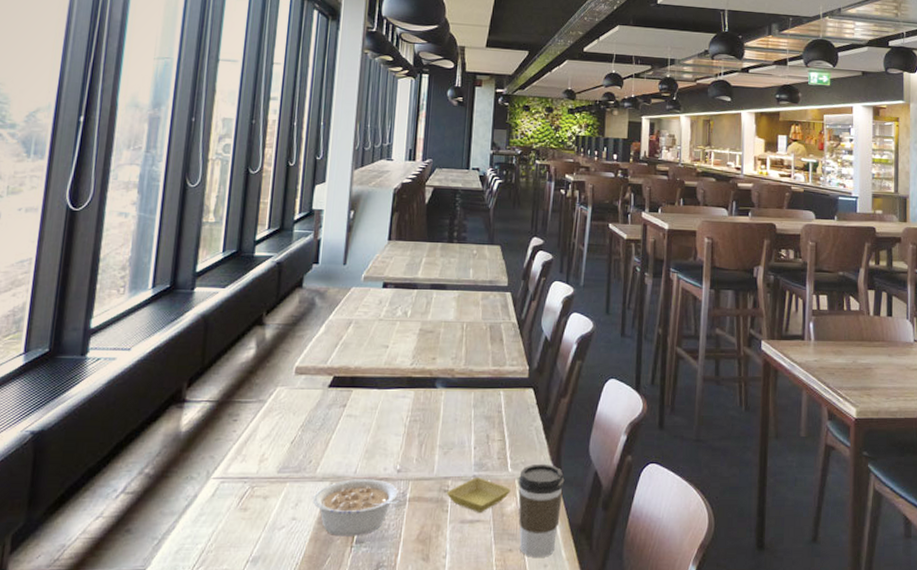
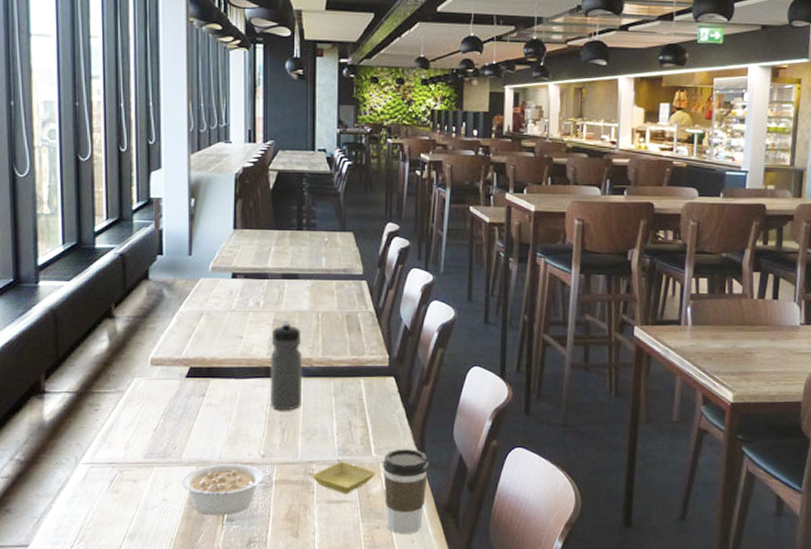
water bottle: none [410,331,446,423] -> present [269,321,303,411]

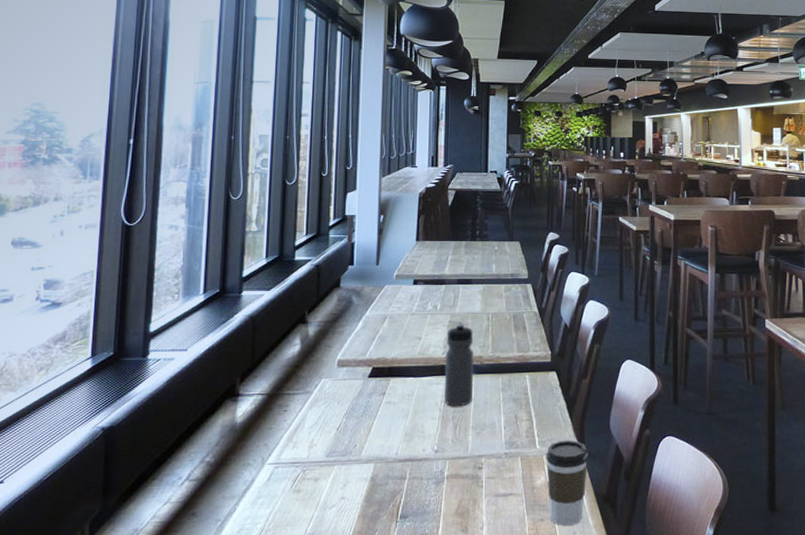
legume: present [181,464,269,516] -> none [359,459,441,513]
saucer: present [311,462,376,494] -> none [480,455,540,487]

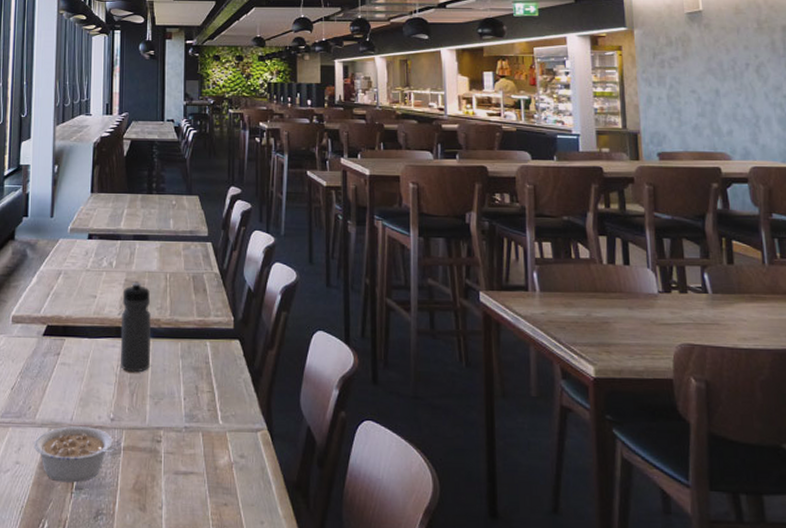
legume: none [359,459,441,513] -> present [33,426,118,483]
coffee cup: present [546,439,589,526] -> none [229,416,277,514]

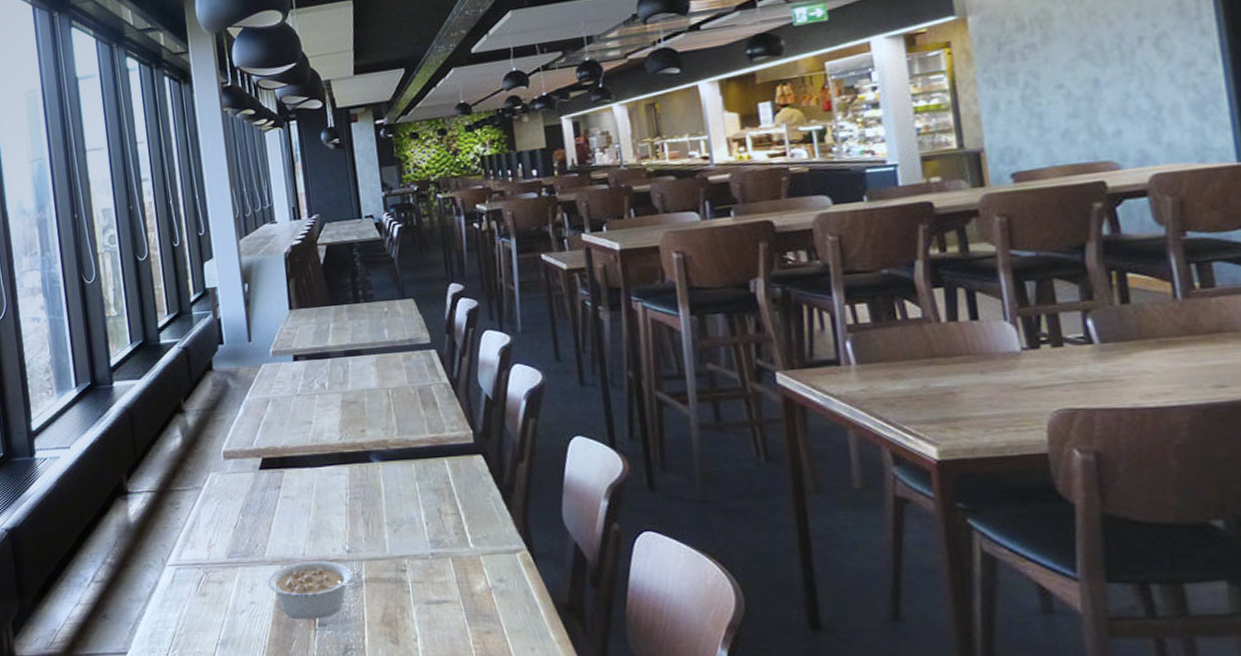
water bottle: present [120,281,152,373] -> none [341,401,383,500]

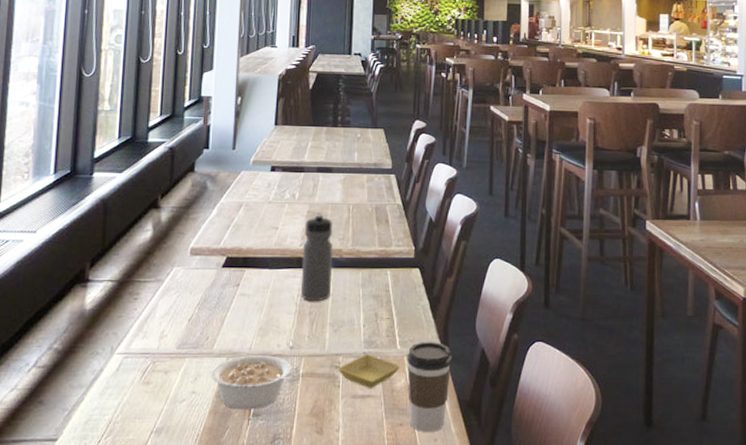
water bottle: none [341,401,383,500] -> present [300,213,334,302]
saucer: none [404,555,477,592] -> present [337,354,400,388]
coffee cup: none [482,537,541,640] -> present [406,341,452,432]

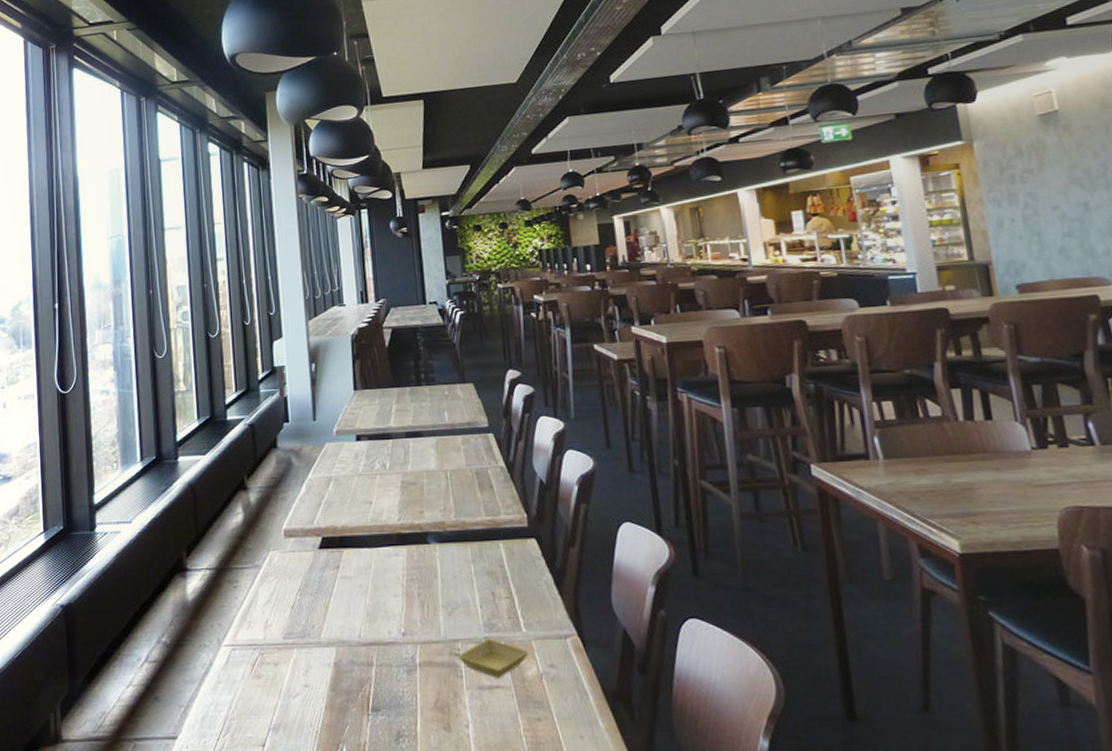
legume: present [210,355,296,410] -> none [321,643,413,704]
water bottle: present [300,213,334,302] -> none [401,483,439,582]
coffee cup: present [406,341,452,432] -> none [534,622,591,728]

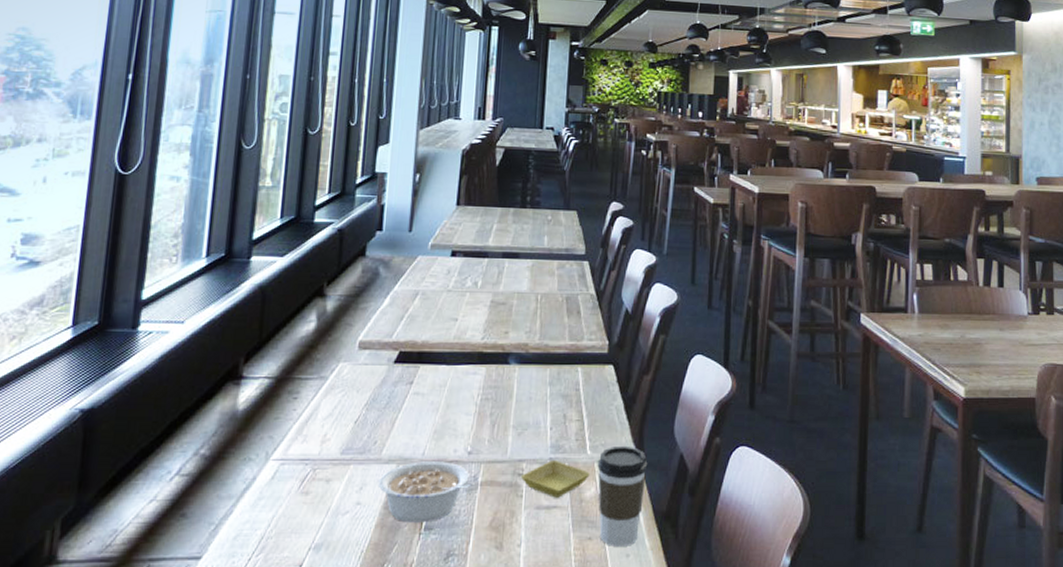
legume: none [321,643,413,704] -> present [378,461,474,523]
coffee cup: none [534,622,591,728] -> present [597,445,648,546]

